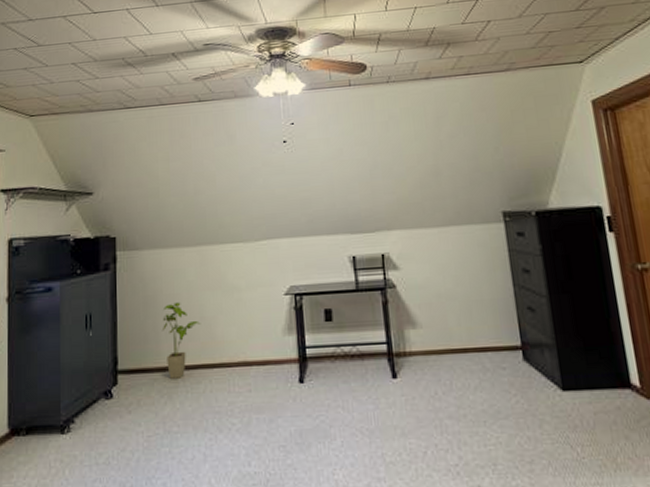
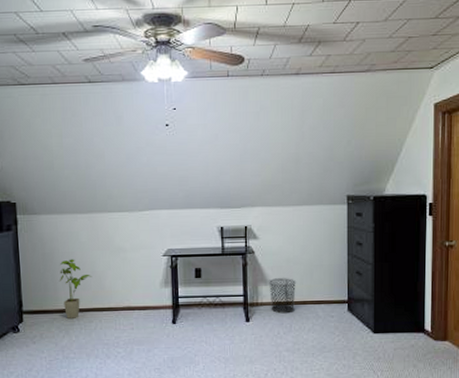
waste bin: none [416,318,454,366] -> present [268,278,297,314]

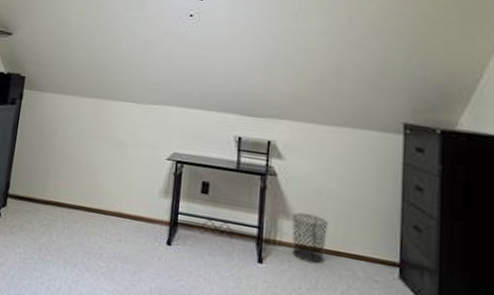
house plant: present [59,259,92,318] -> none [50,145,87,214]

